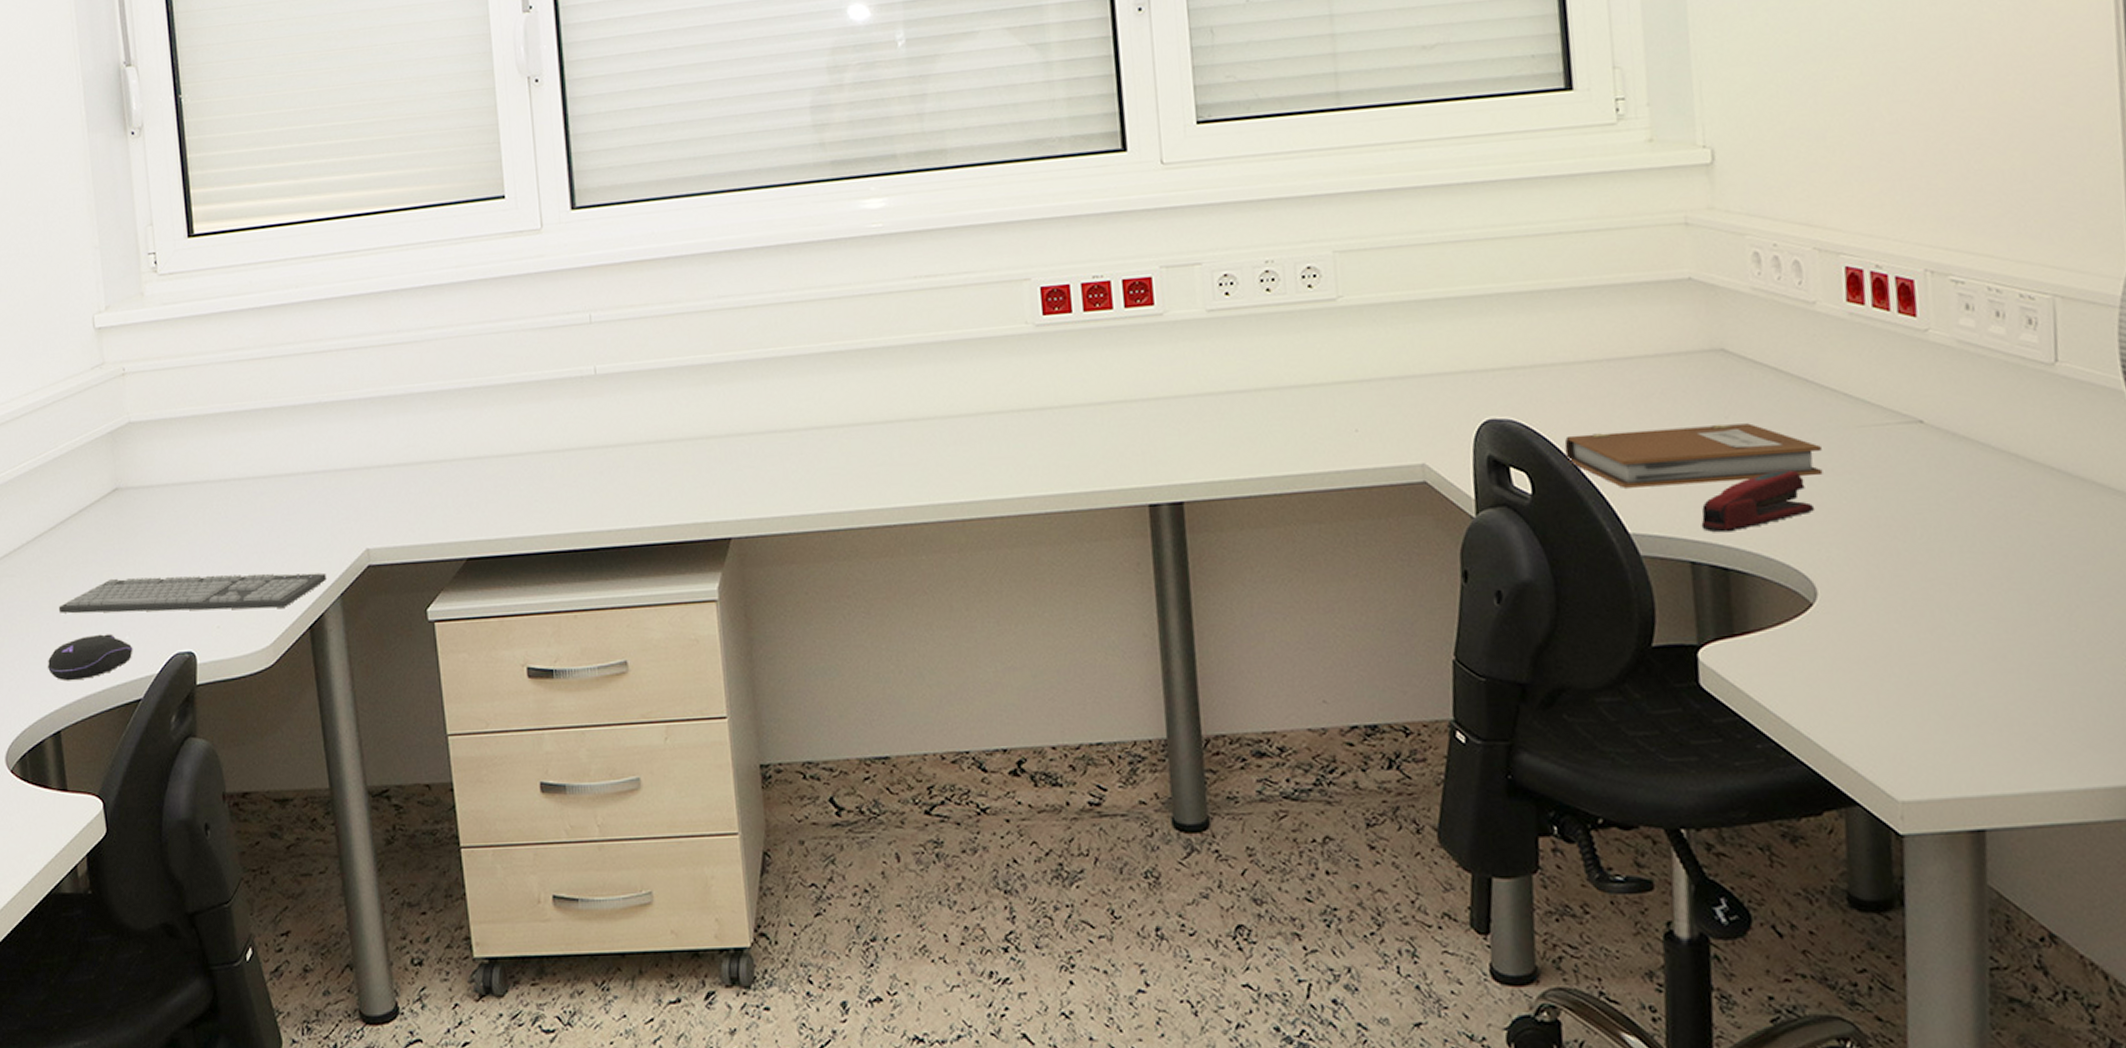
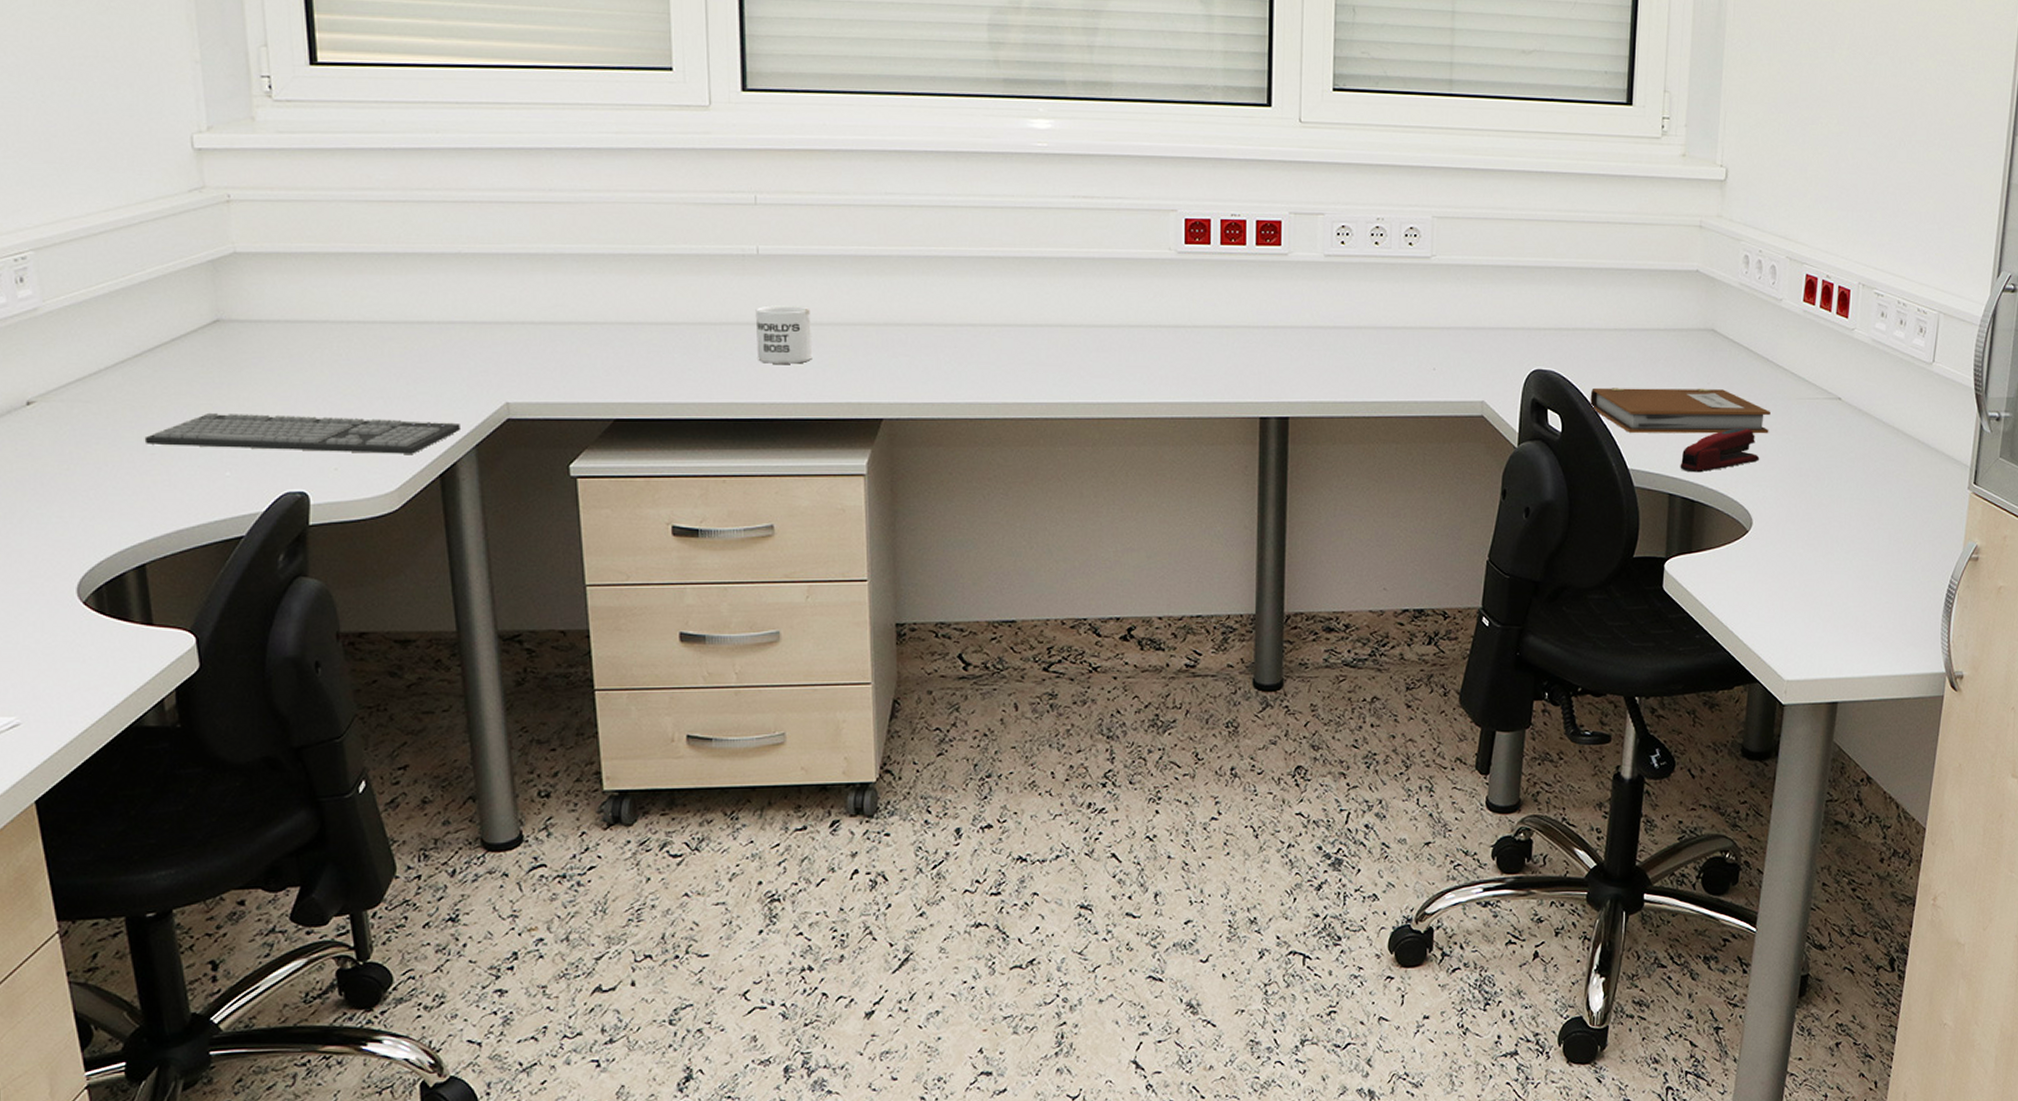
computer mouse: present [47,634,133,681] -> none [129,468,235,514]
mug: none [596,424,656,488] -> present [755,305,813,364]

